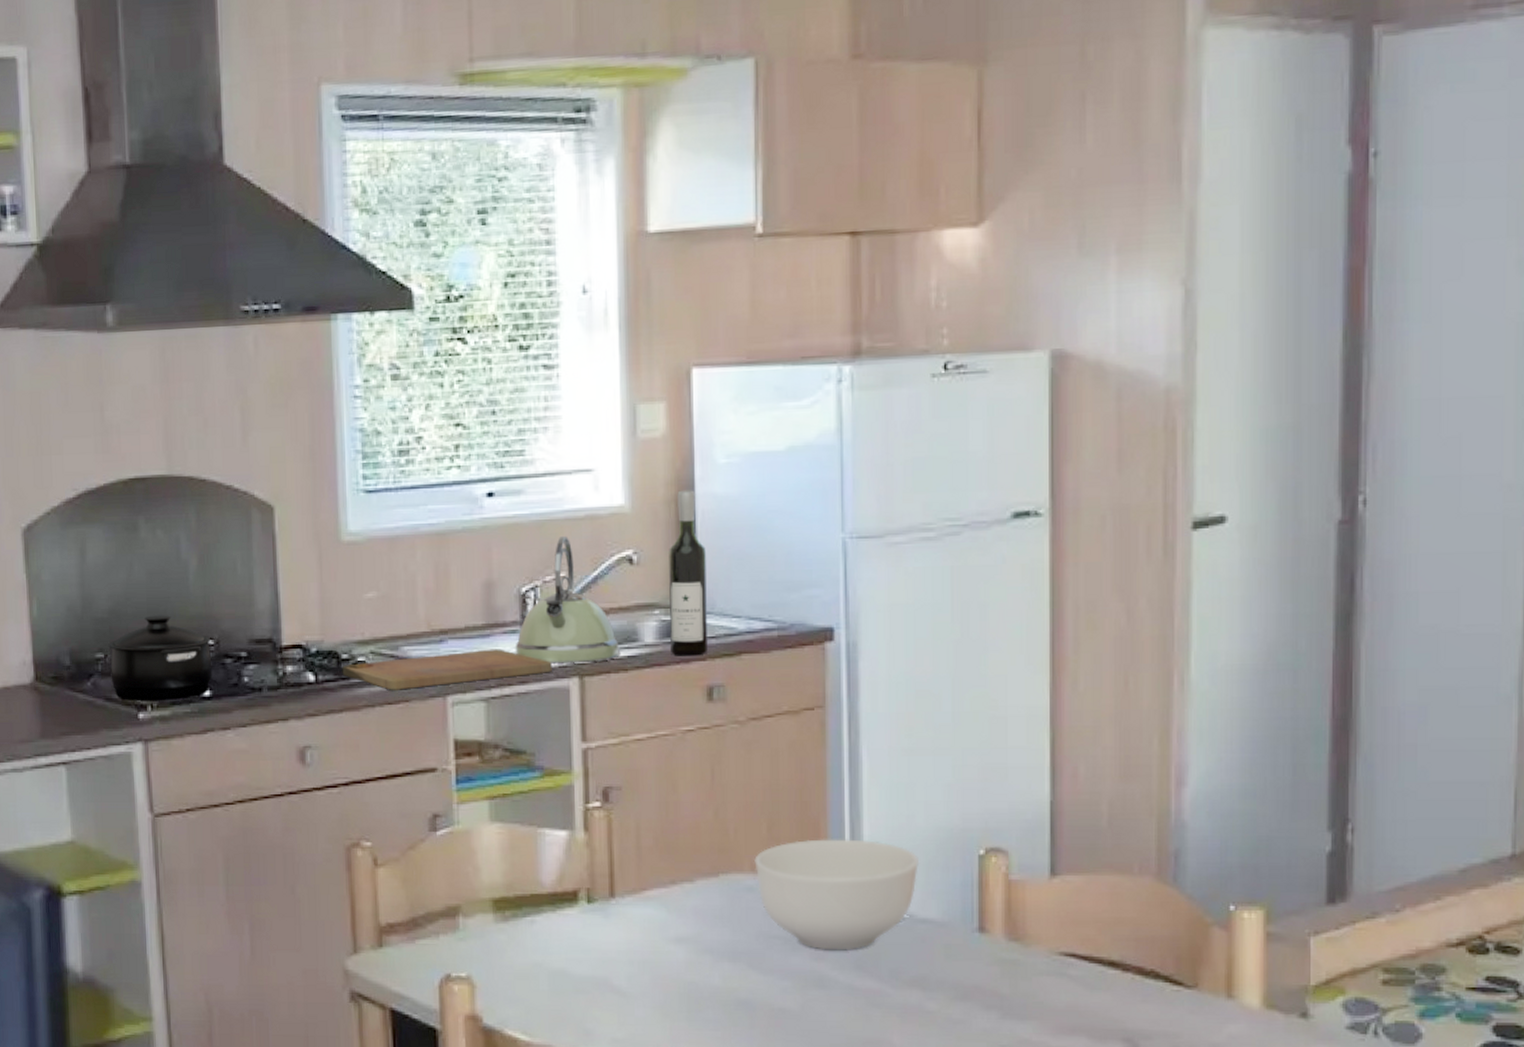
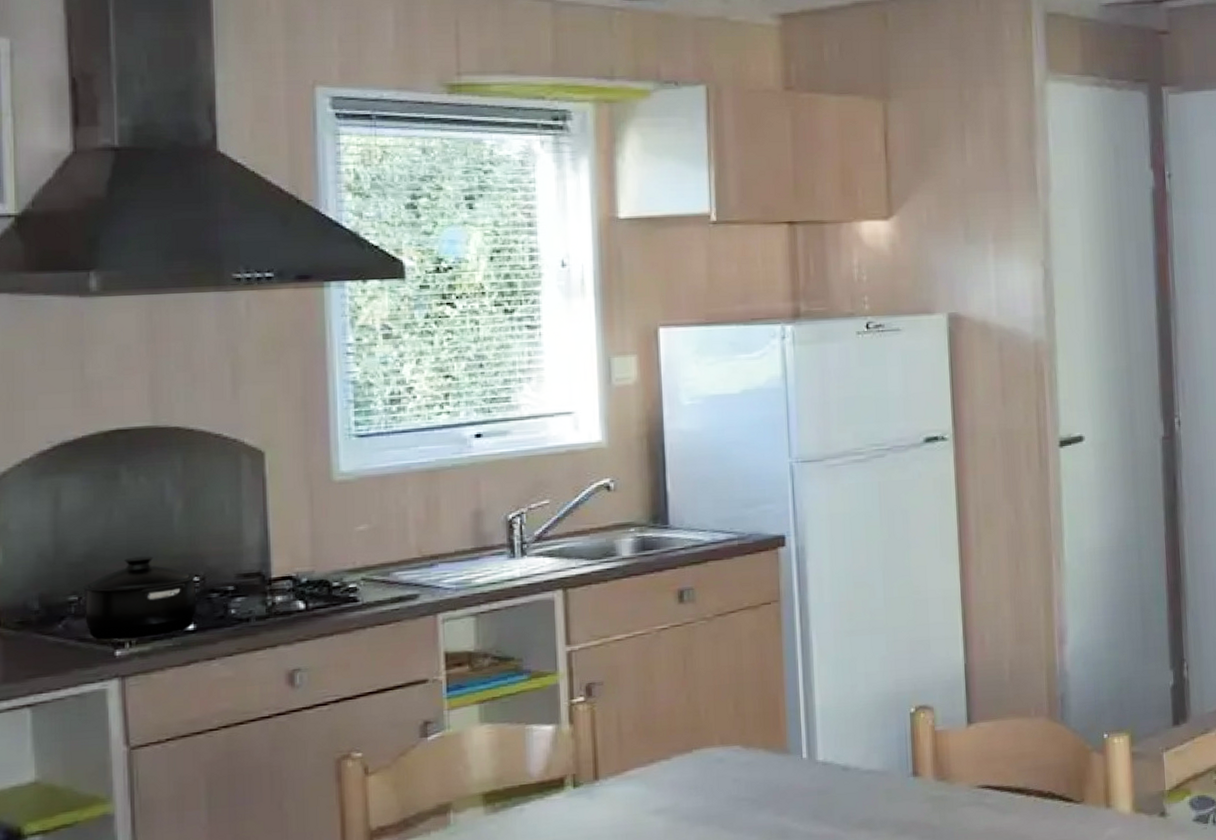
cutting board: present [342,649,552,690] -> none [333,569,538,612]
kettle: present [515,536,621,664] -> none [502,469,601,579]
bottle: present [669,490,707,656] -> none [642,427,678,566]
bowl: present [753,839,920,951] -> none [722,709,863,805]

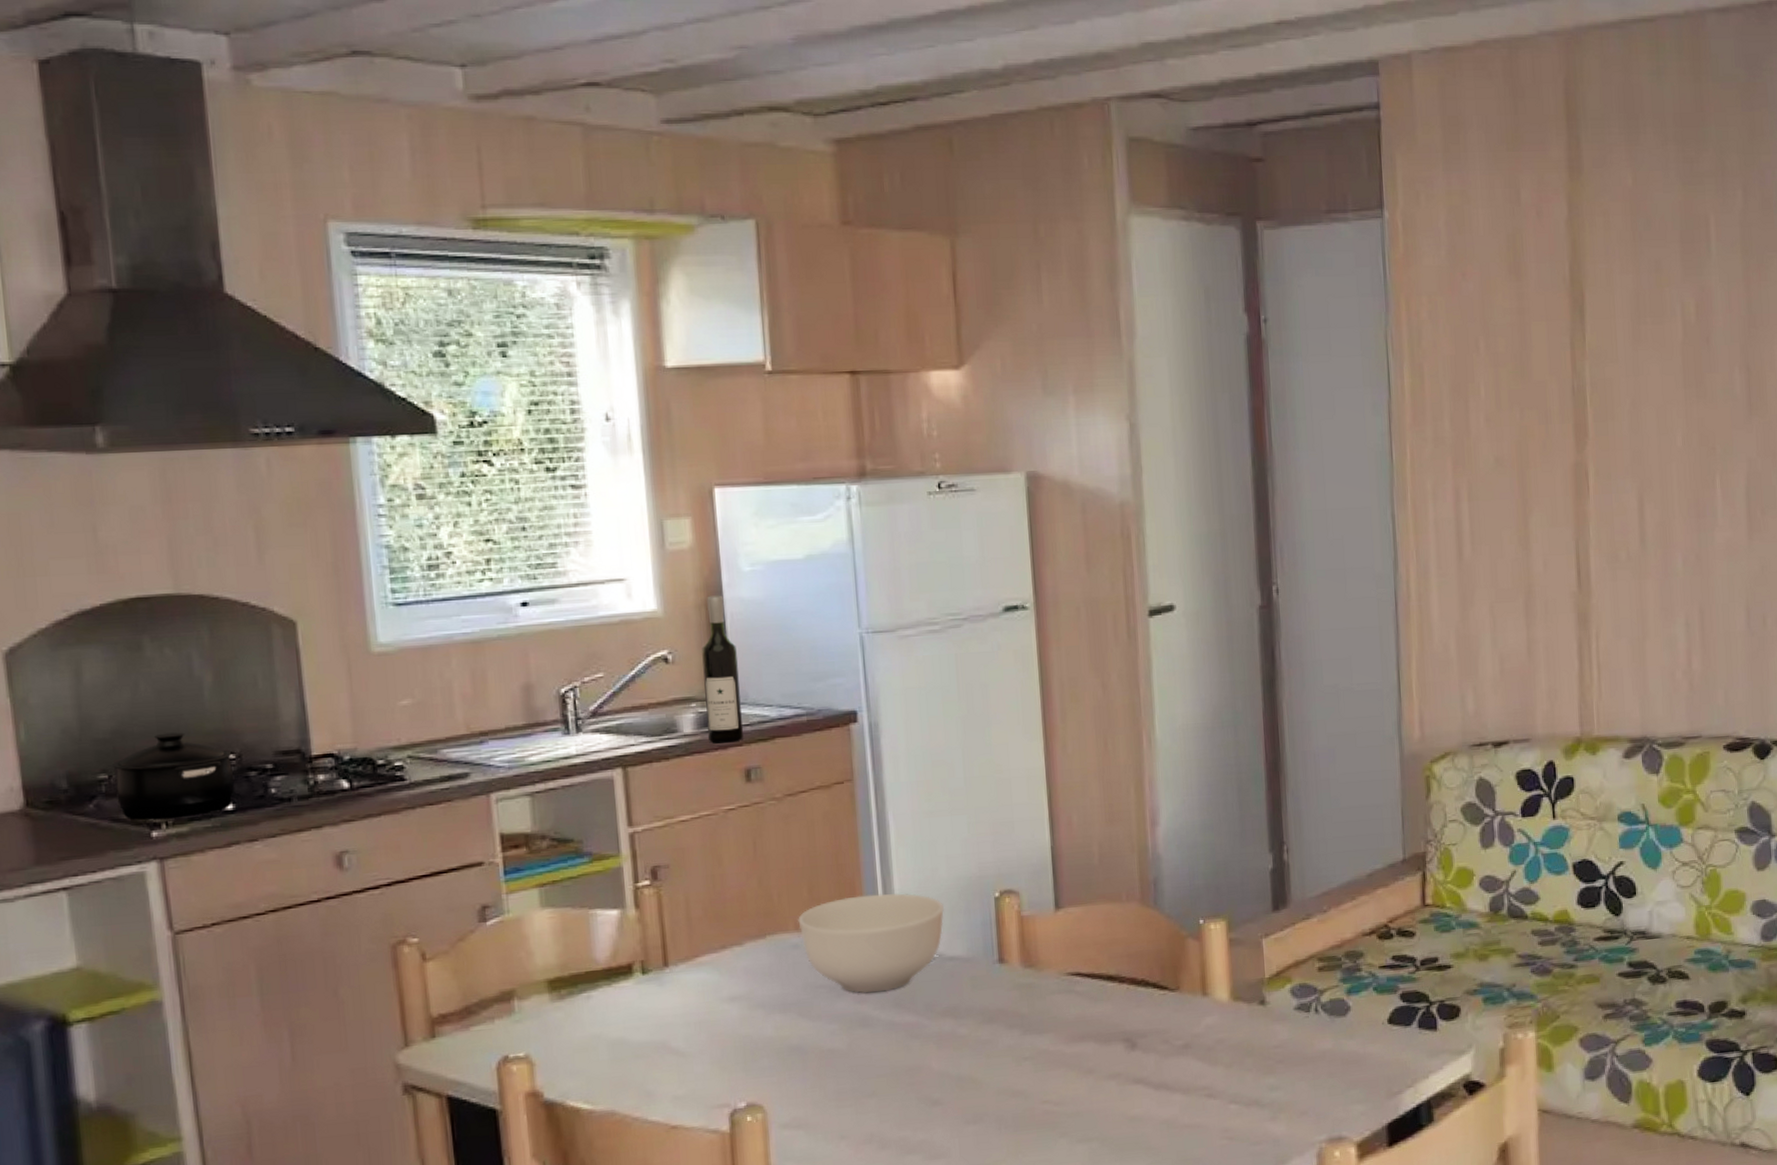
bottle: none [642,427,678,566] -> present [702,595,743,743]
bowl: none [722,709,863,805] -> present [797,893,945,993]

